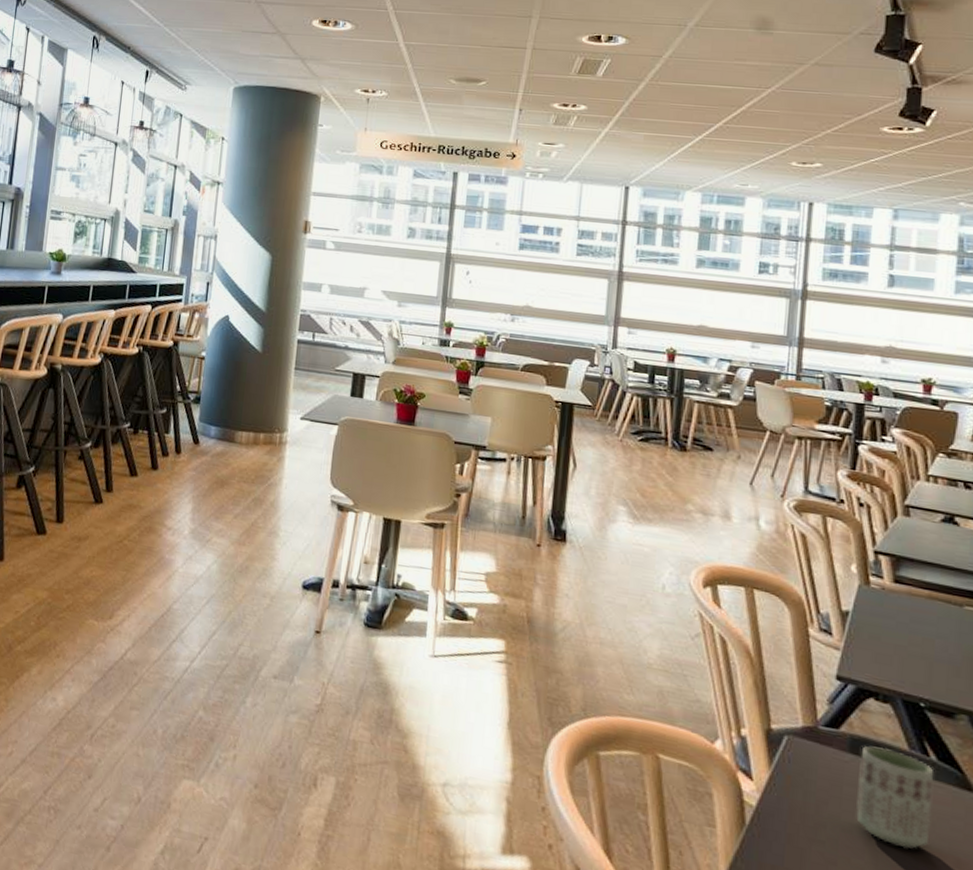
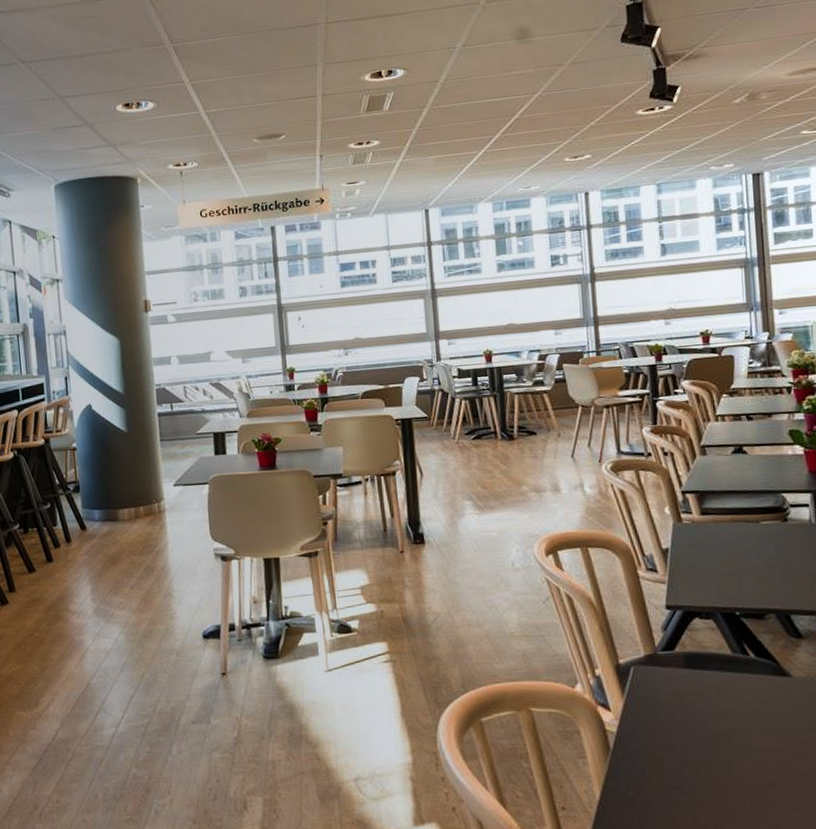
cup: present [856,746,935,849] -> none [694,656,758,737]

